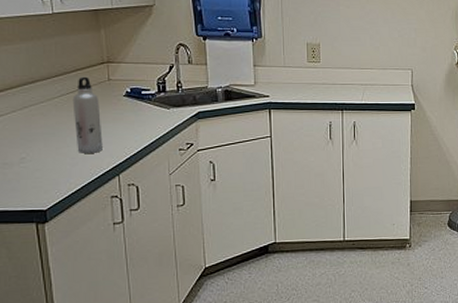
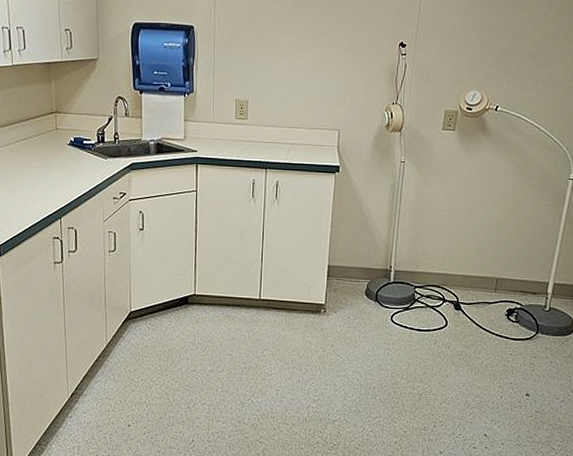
water bottle: present [72,76,103,153] -> none [25,125,49,196]

